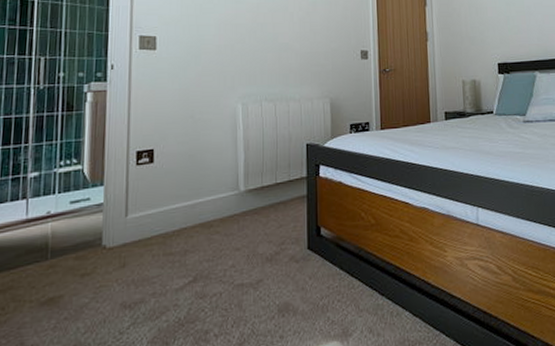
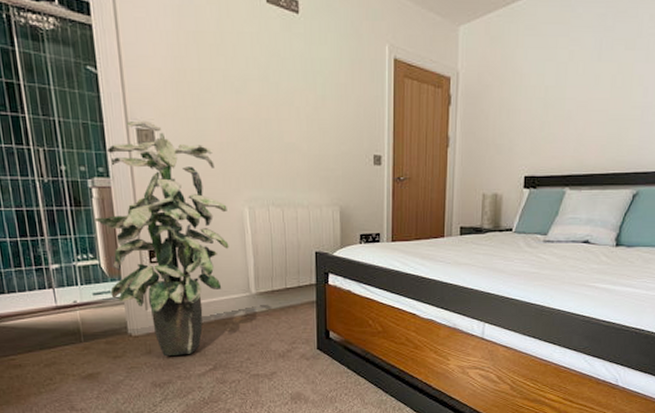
indoor plant: none [85,28,221,270] -> present [94,120,229,357]

